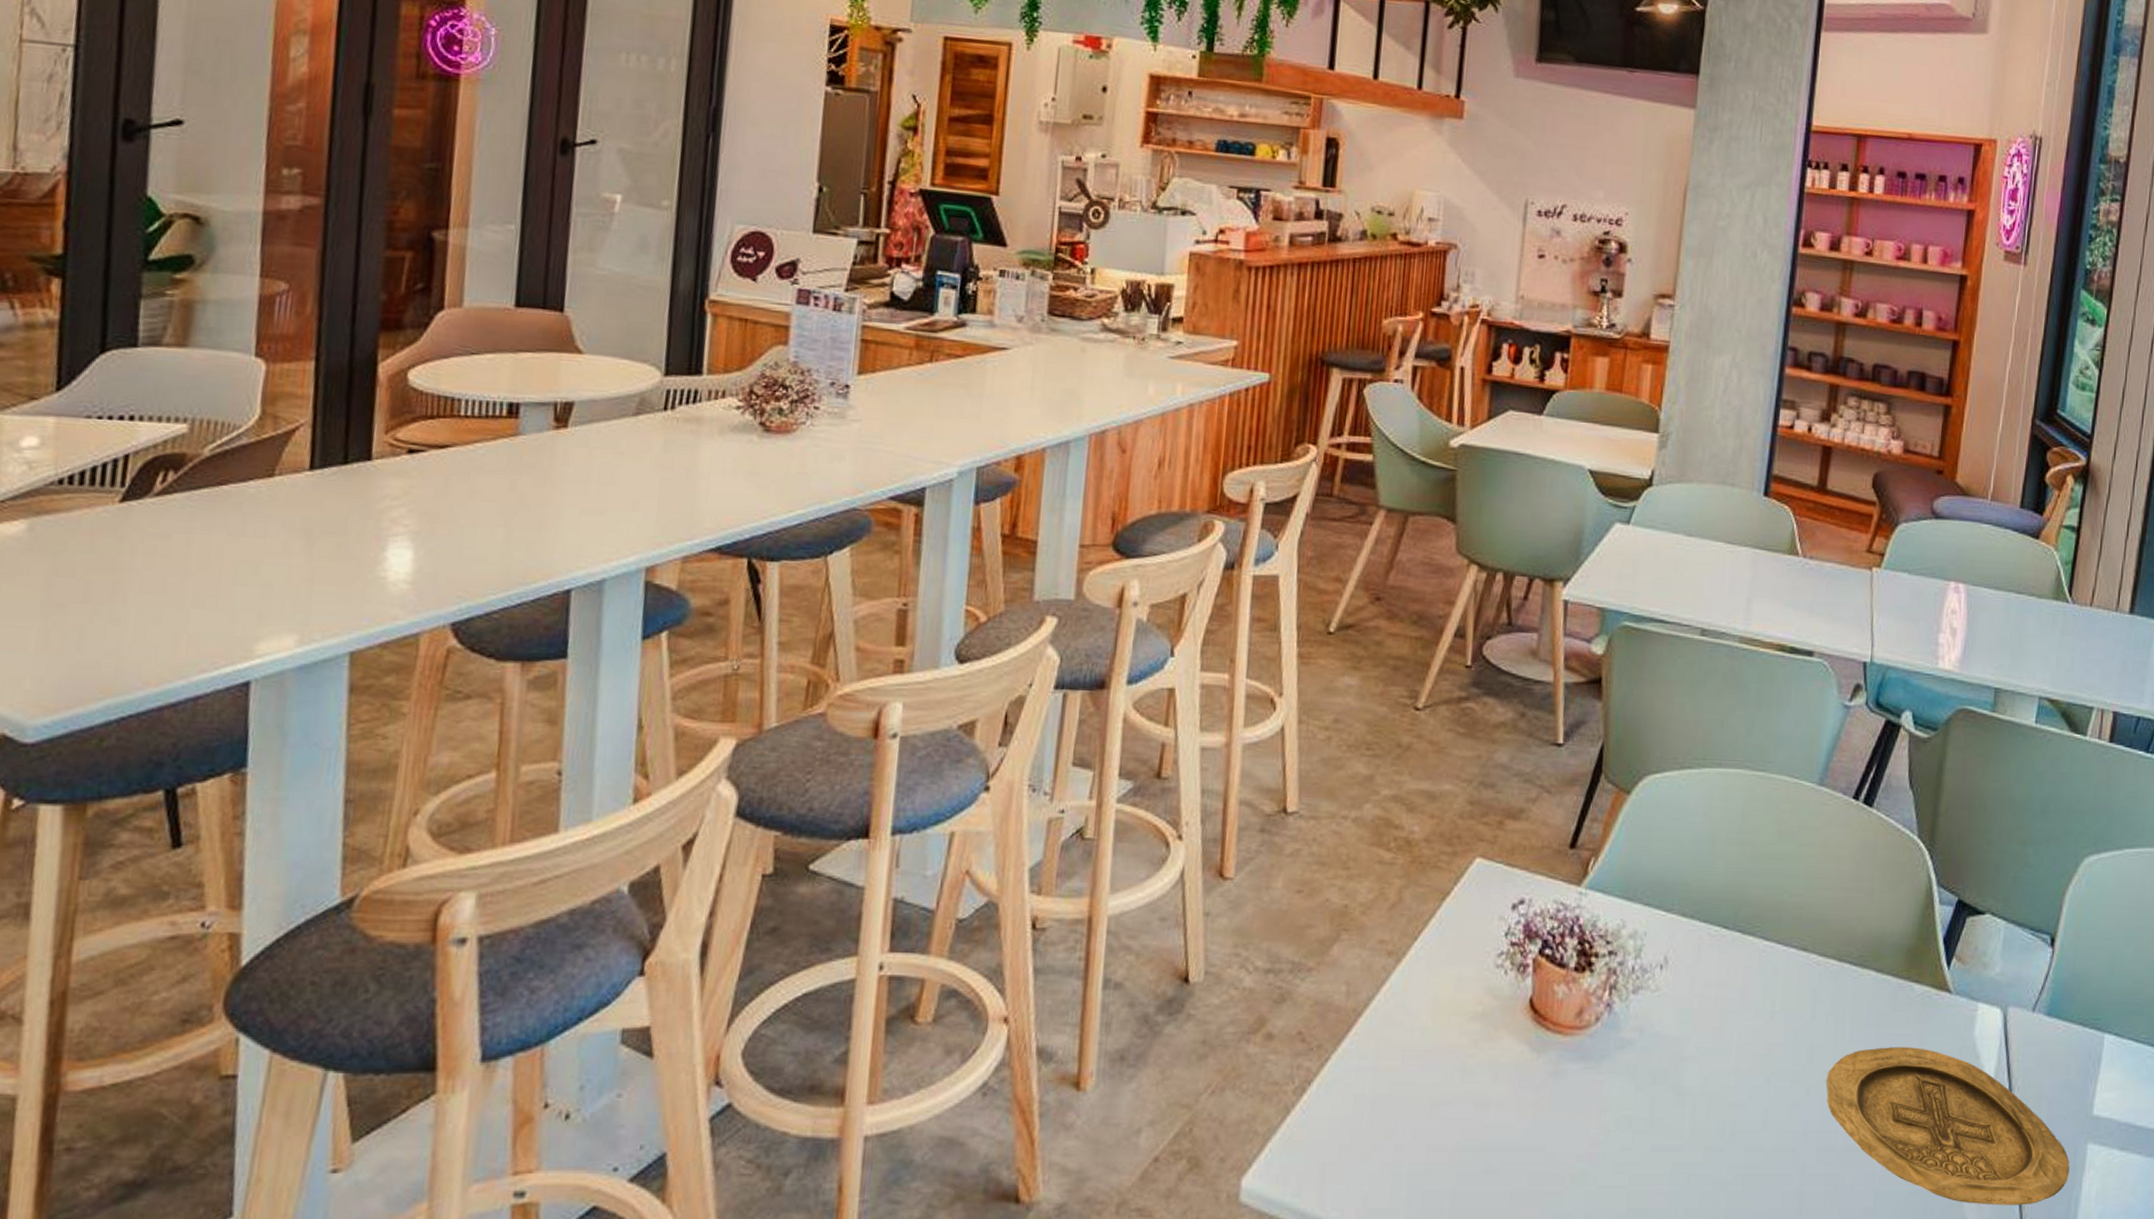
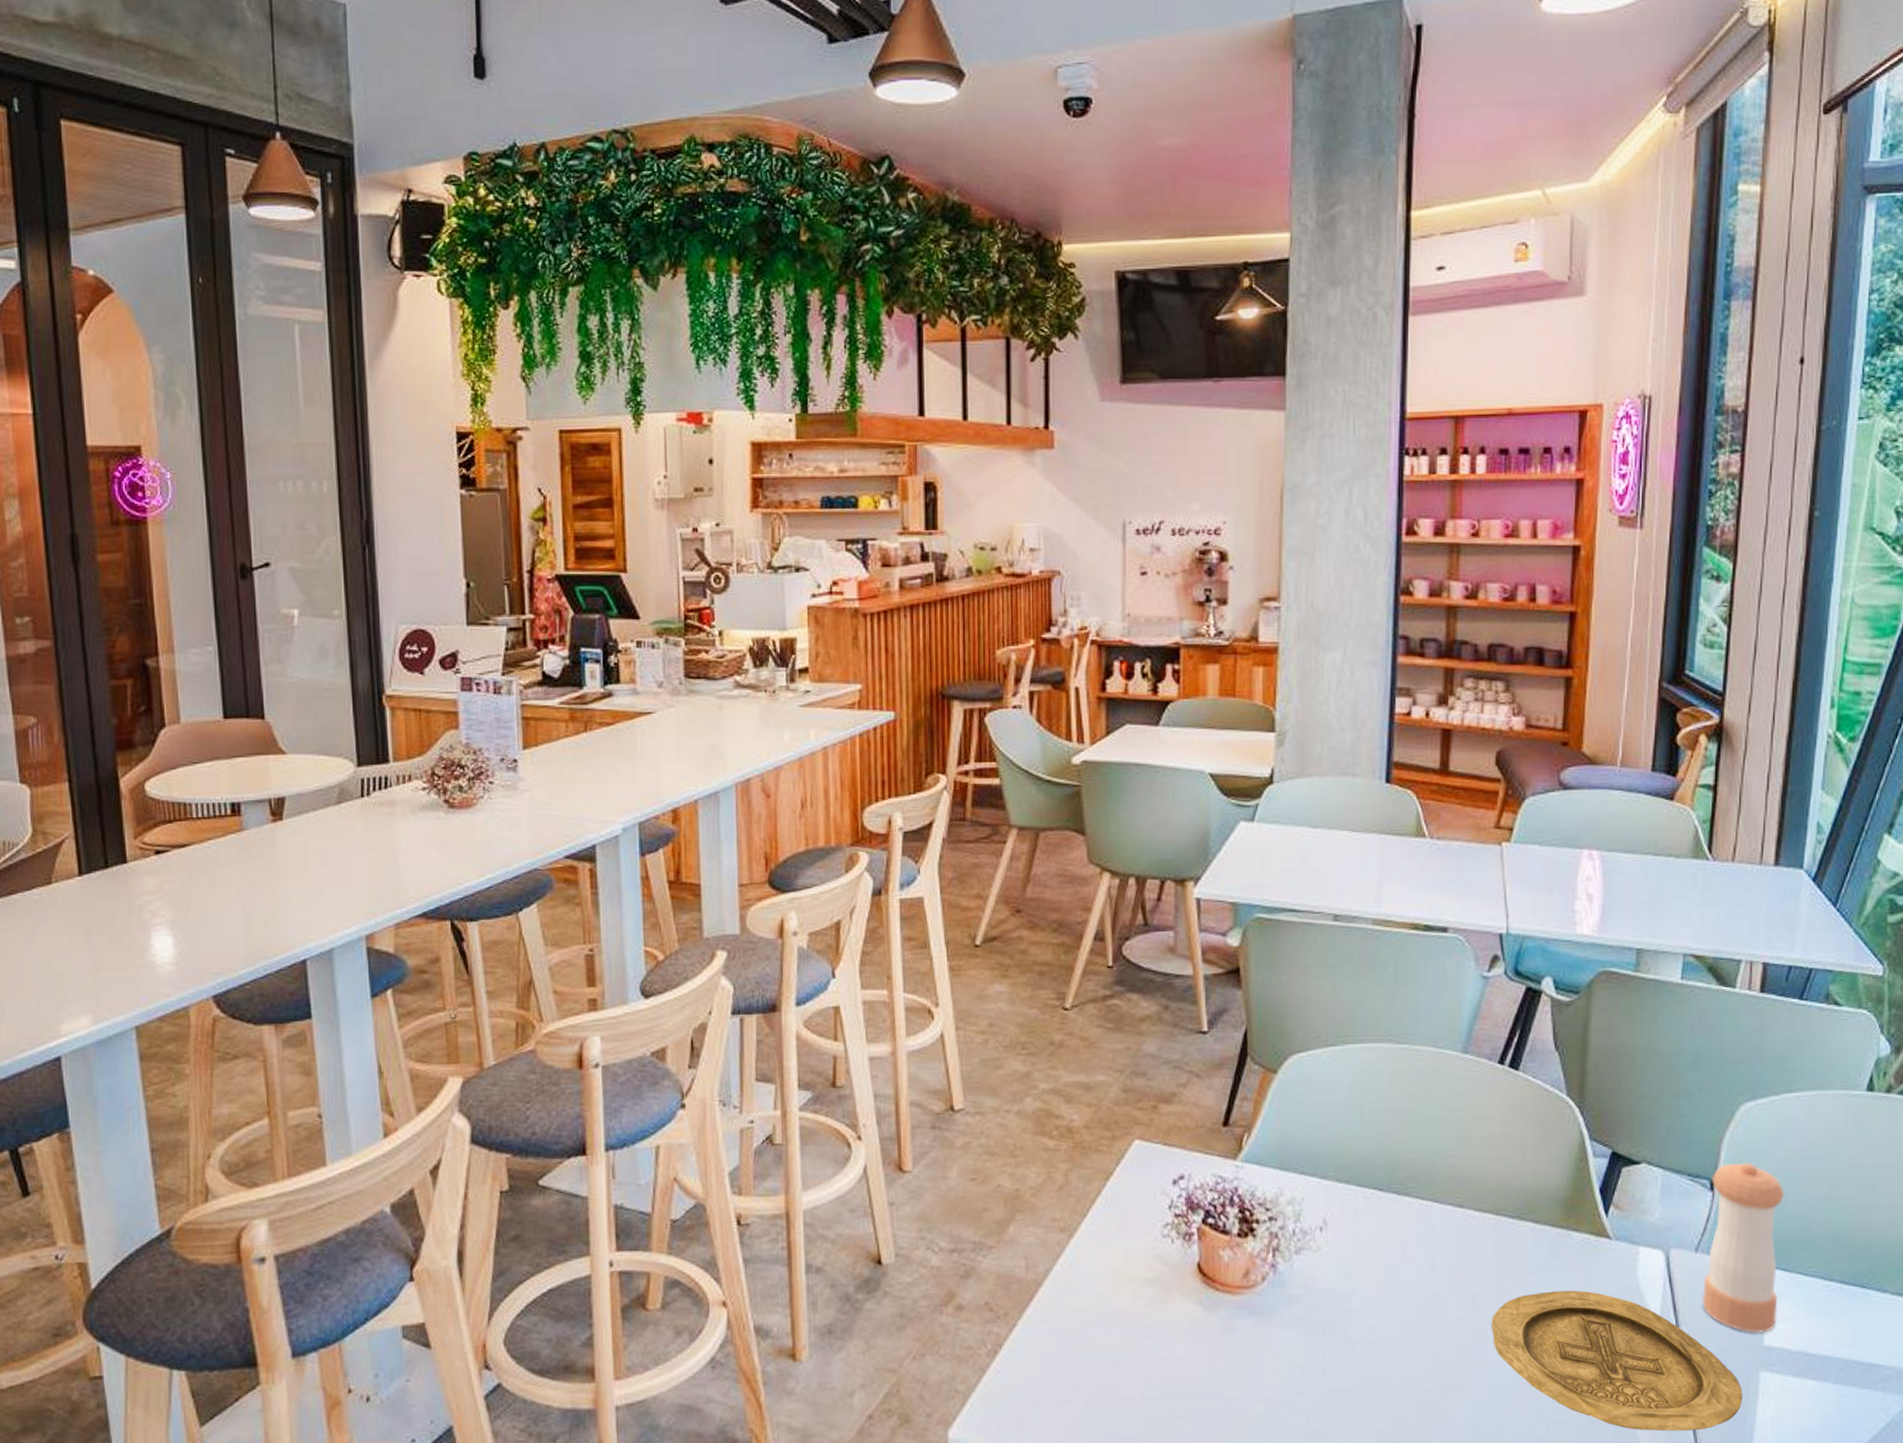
pepper shaker: none [2036,919,2121,1101] -> present [1702,1162,1784,1333]

